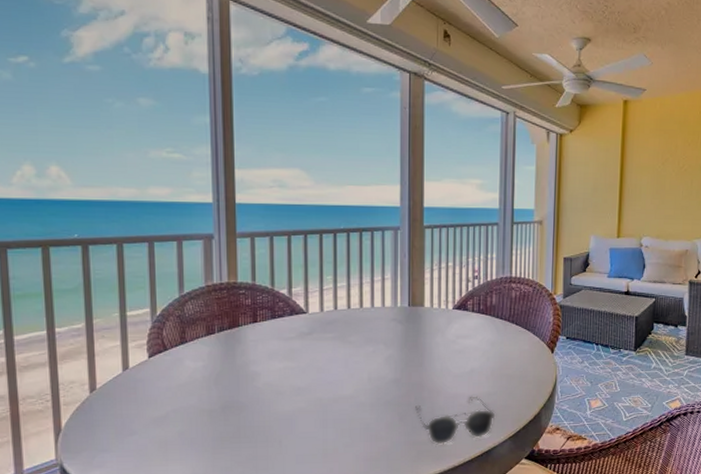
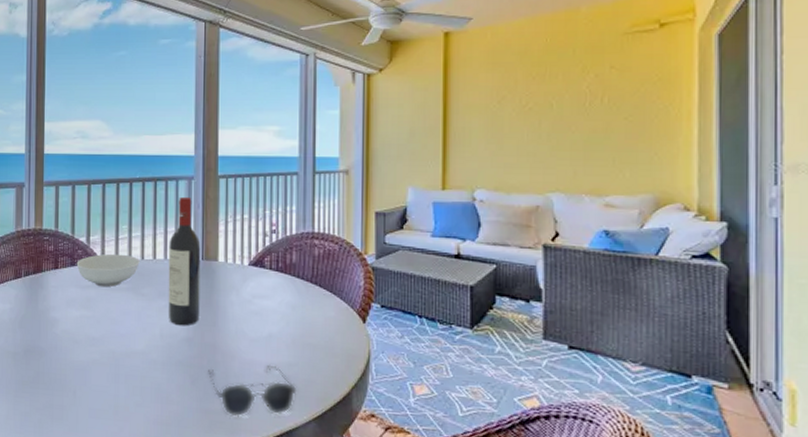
bowl: none [277,304,346,338] -> present [76,253,140,287]
wine bottle: none [375,246,407,369] -> present [168,196,201,326]

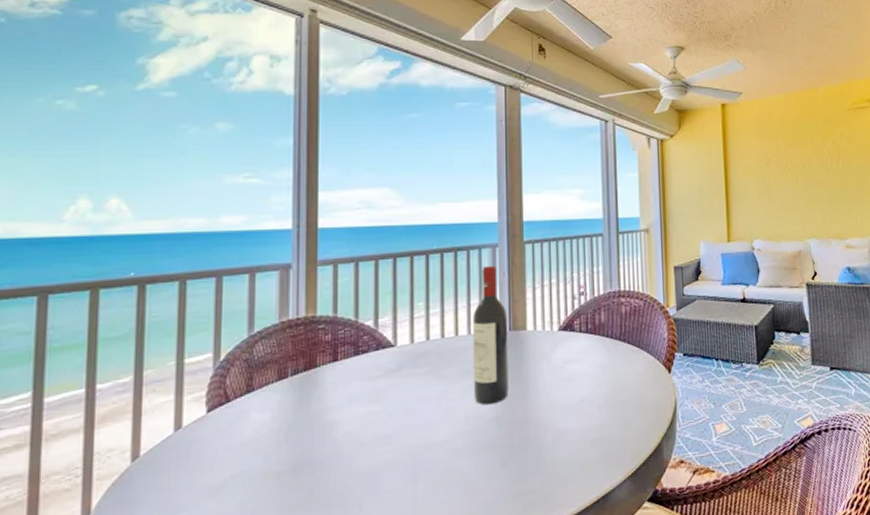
bowl: present [76,253,140,287] -> none [361,334,439,375]
sunglasses: present [208,364,297,417] -> none [520,429,611,493]

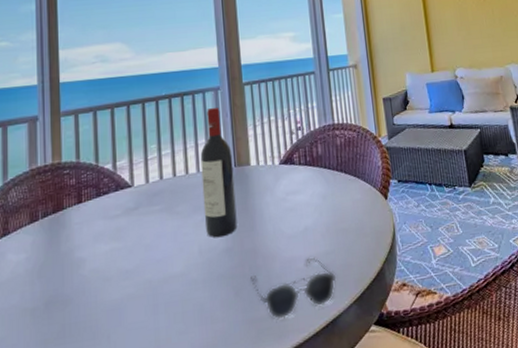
sunglasses: none [520,429,611,493] -> present [251,257,337,320]

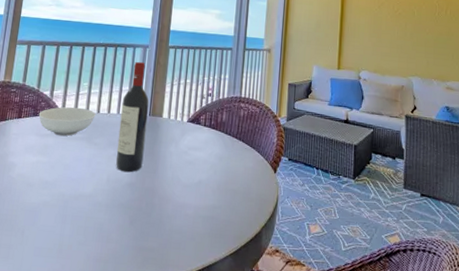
bowl: none [102,174,172,213] -> present [38,106,96,136]
sunglasses: present [251,257,337,320] -> none [145,207,219,254]

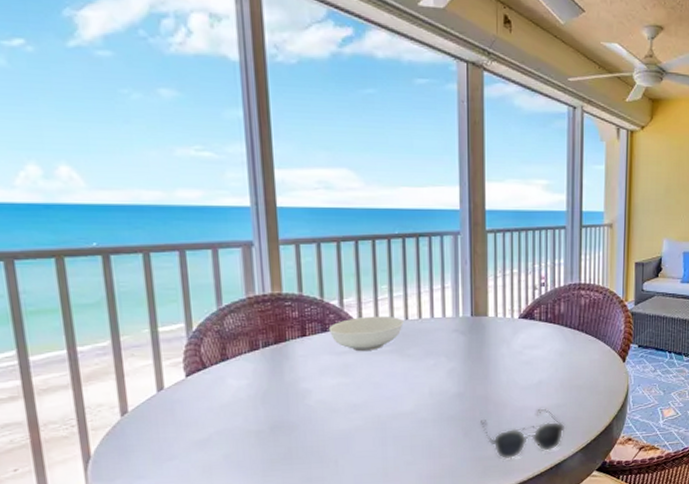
wine bottle: present [115,61,150,173] -> none [435,252,470,383]
sunglasses: none [145,207,219,254] -> present [481,408,565,460]

